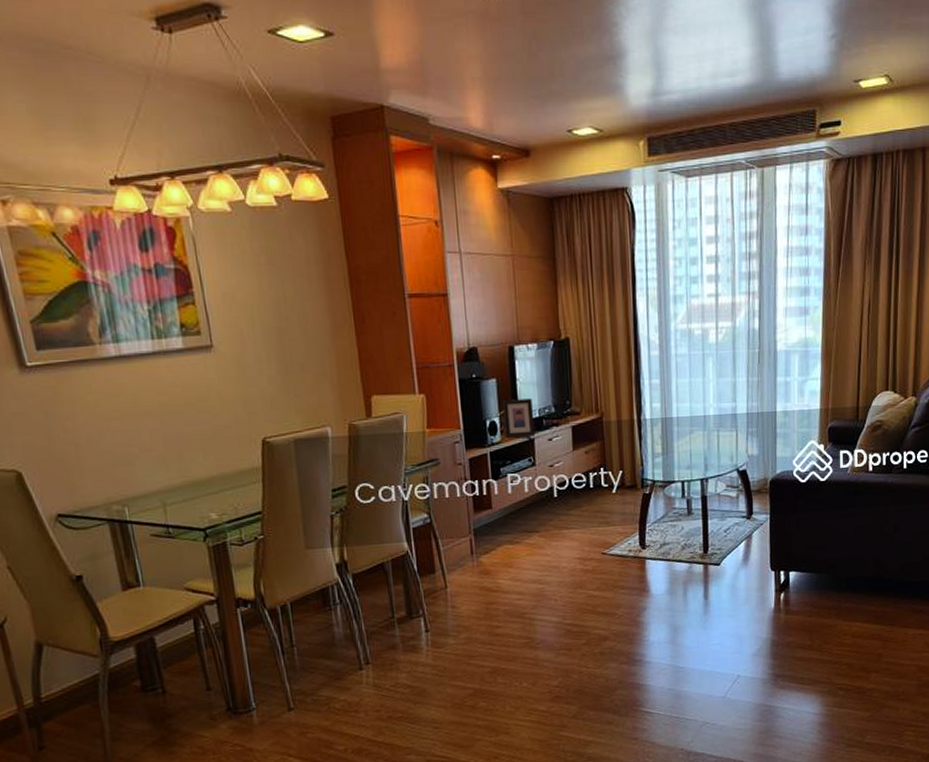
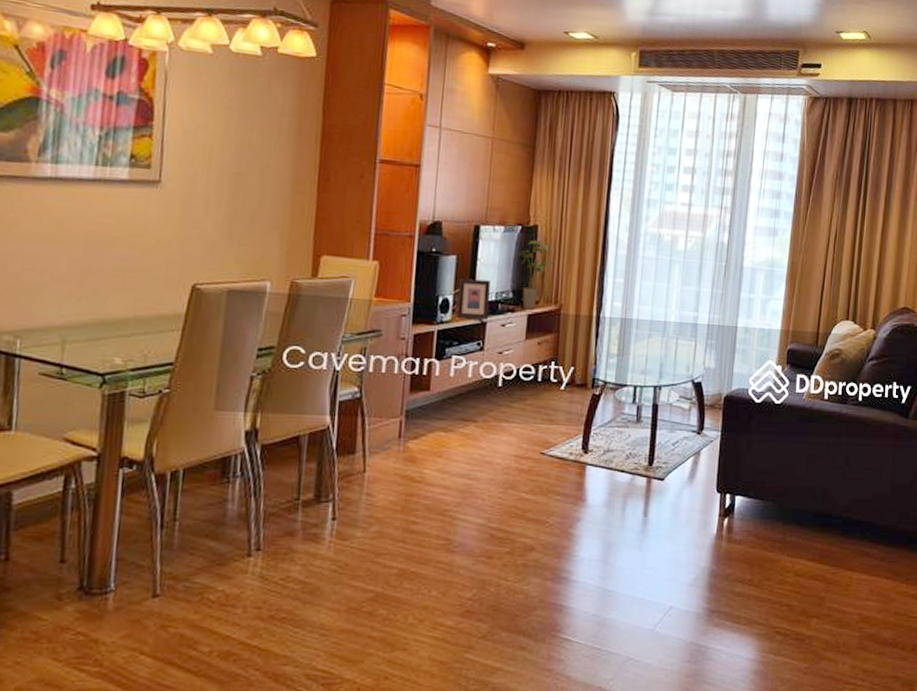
house plant: none [555,352,590,422] -> present [519,240,554,310]

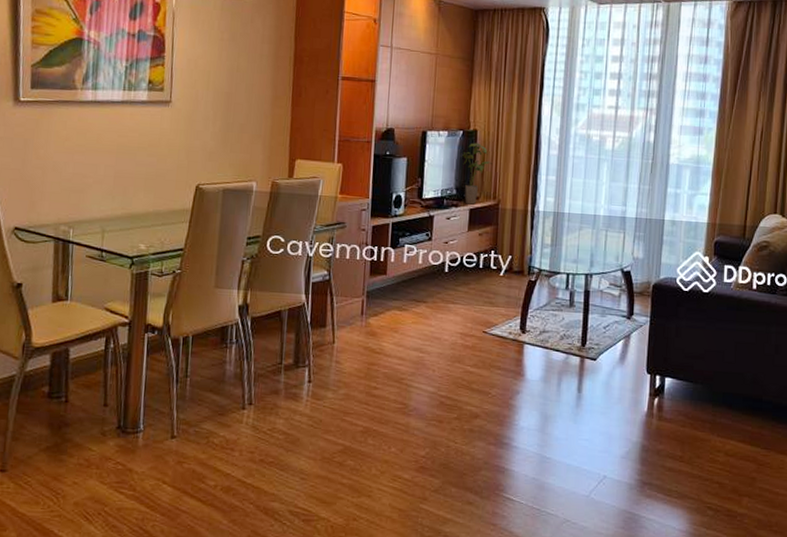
picture frame: present [456,278,491,320] -> none [408,177,437,213]

